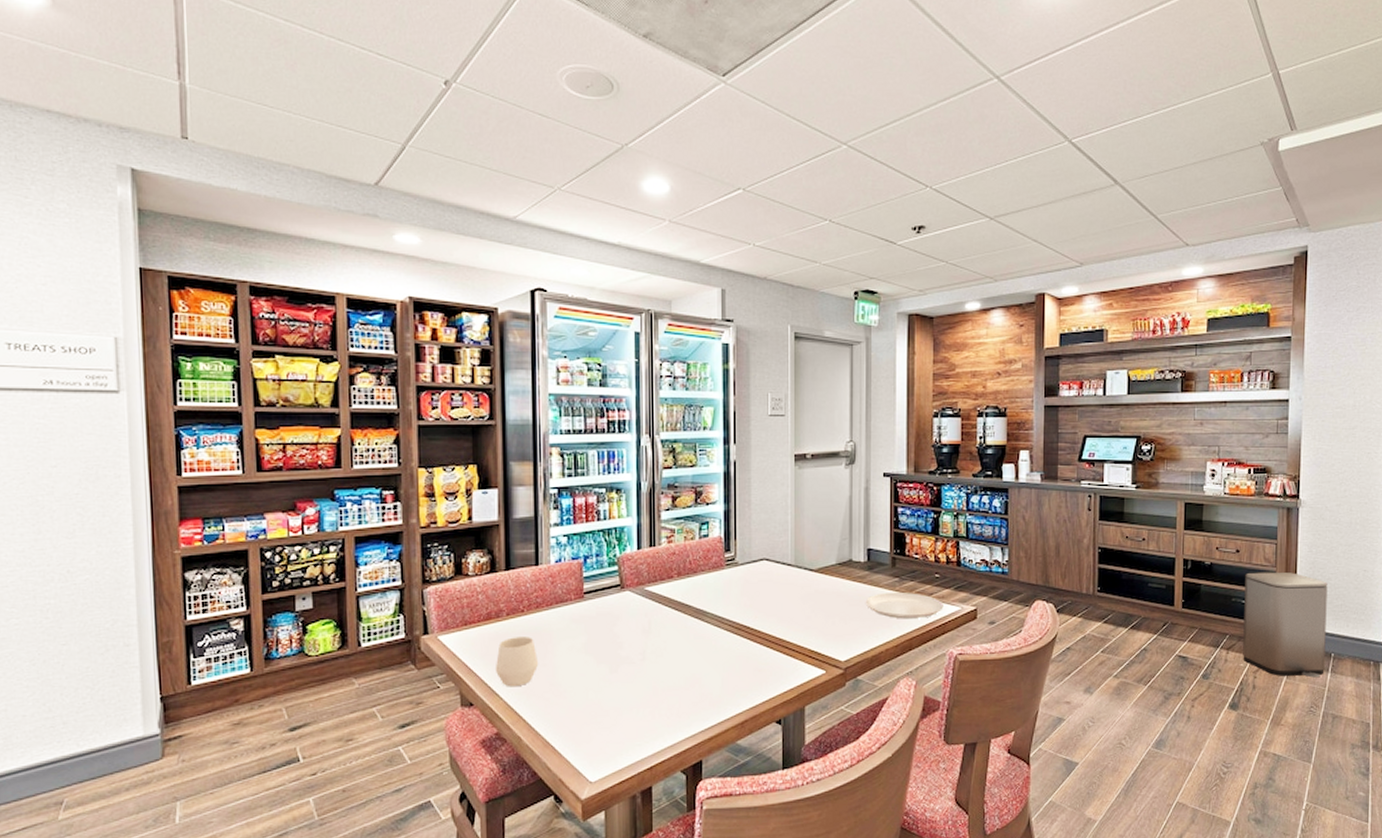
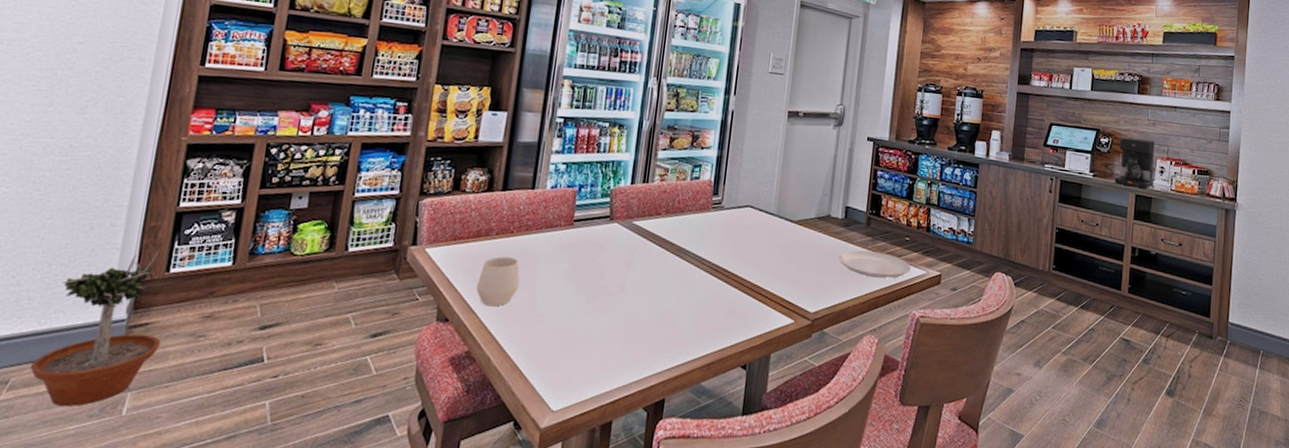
potted tree: none [79,663,198,820] -> present [30,249,161,406]
coffee maker: none [1160,441,1205,495] -> present [1114,137,1155,188]
pedal bin: present [1243,571,1328,678] -> none [1180,265,1259,373]

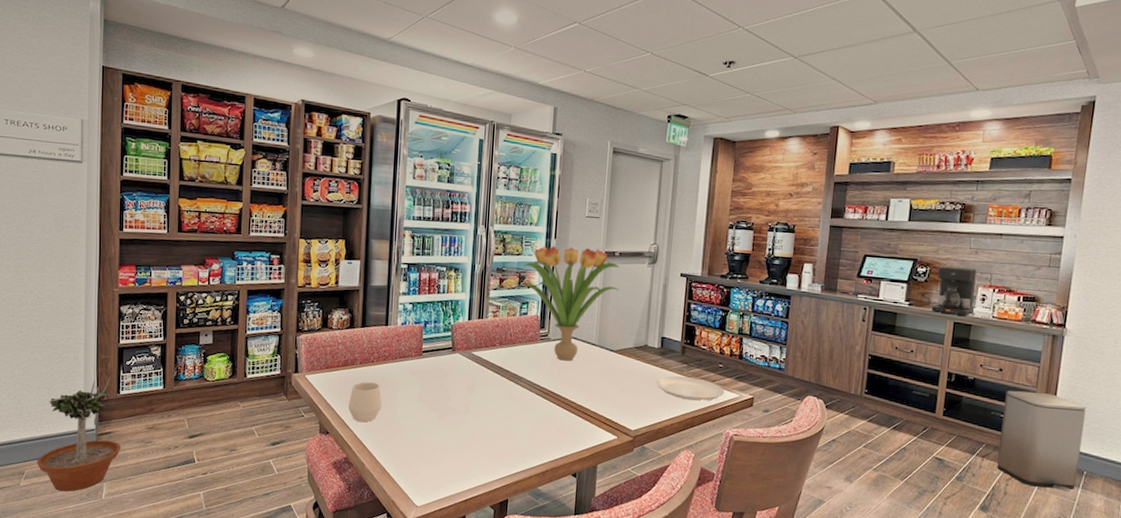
flower arrangement: none [691,103,804,233] -> present [519,246,620,361]
pedal bin: none [1180,265,1259,373] -> present [996,390,1086,492]

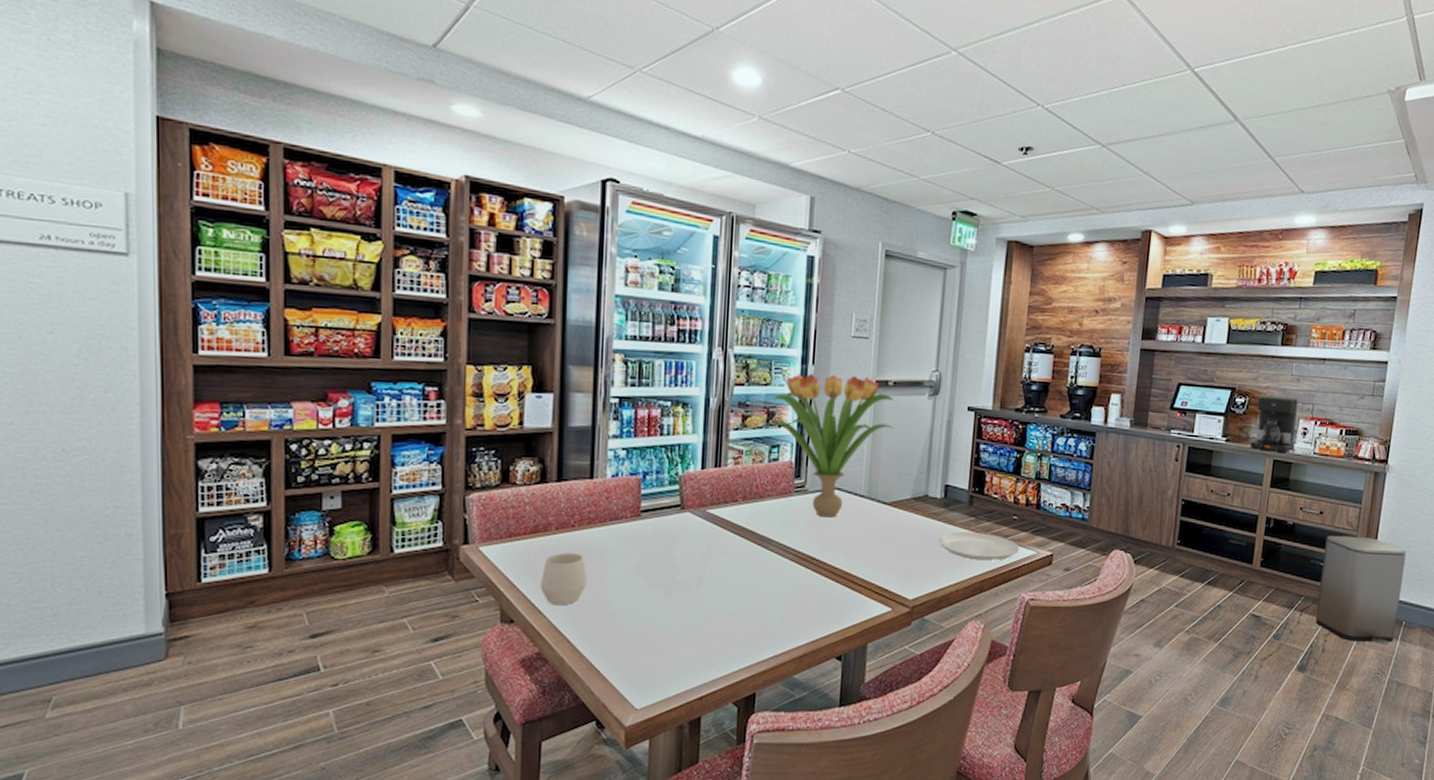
potted tree: present [36,376,121,492] -> none [70,558,206,722]

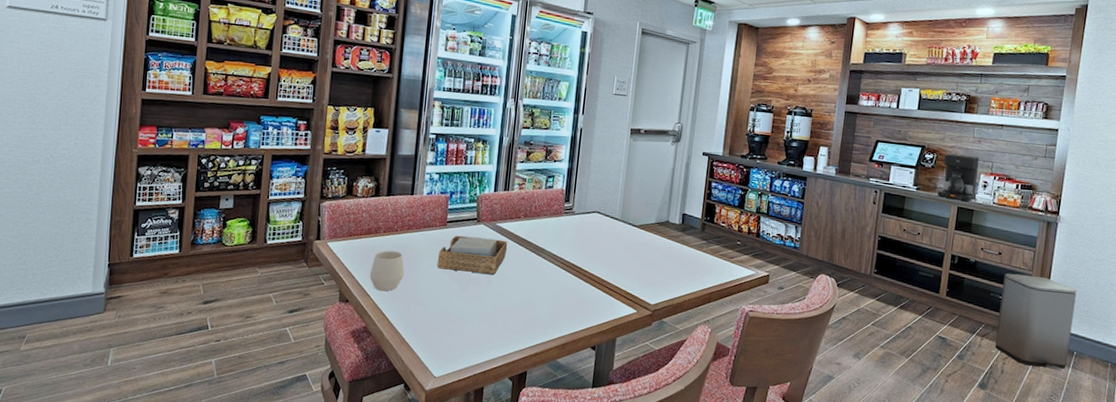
napkin holder: none [630,528,723,576] -> present [437,235,508,275]
flower arrangement: present [767,373,894,518] -> none [545,121,645,235]
plate: present [938,531,1019,561] -> none [676,252,742,277]

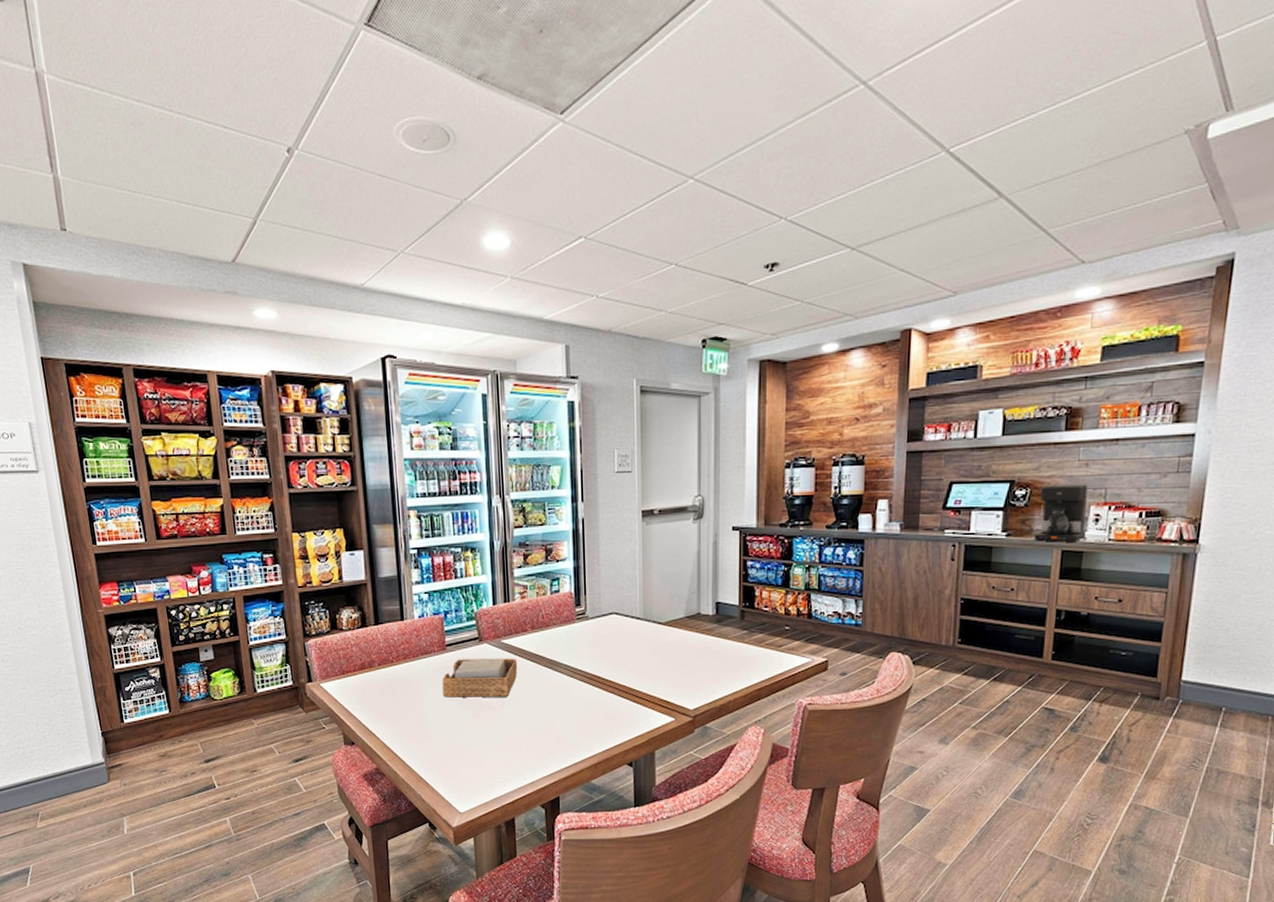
cup: present [370,250,404,292] -> none [372,685,408,729]
pedal bin: present [995,273,1077,371] -> none [1117,622,1225,732]

